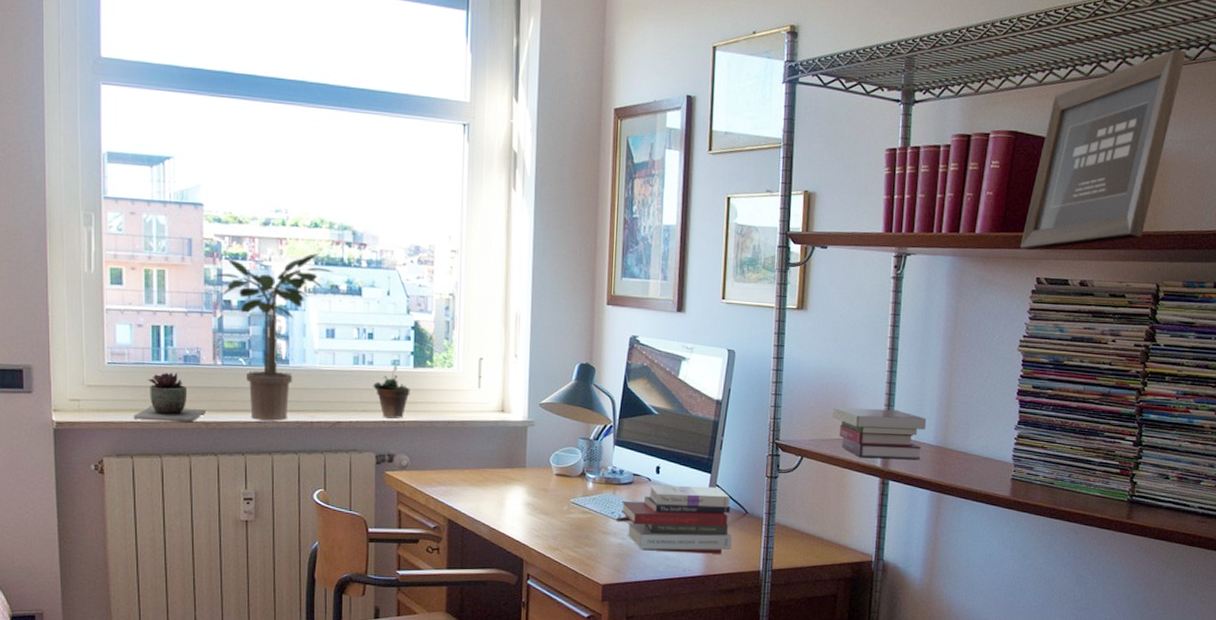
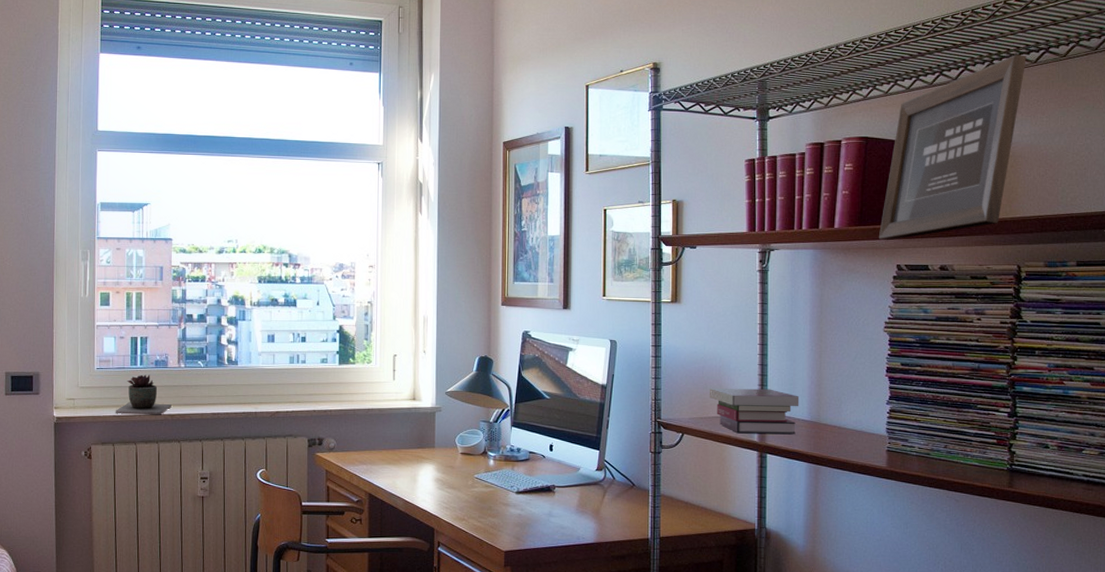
potted plant: present [213,253,334,421] -> none [179,274,274,412]
succulent plant: present [373,365,410,419] -> none [305,363,336,408]
books: present [621,484,732,554] -> none [520,460,621,523]

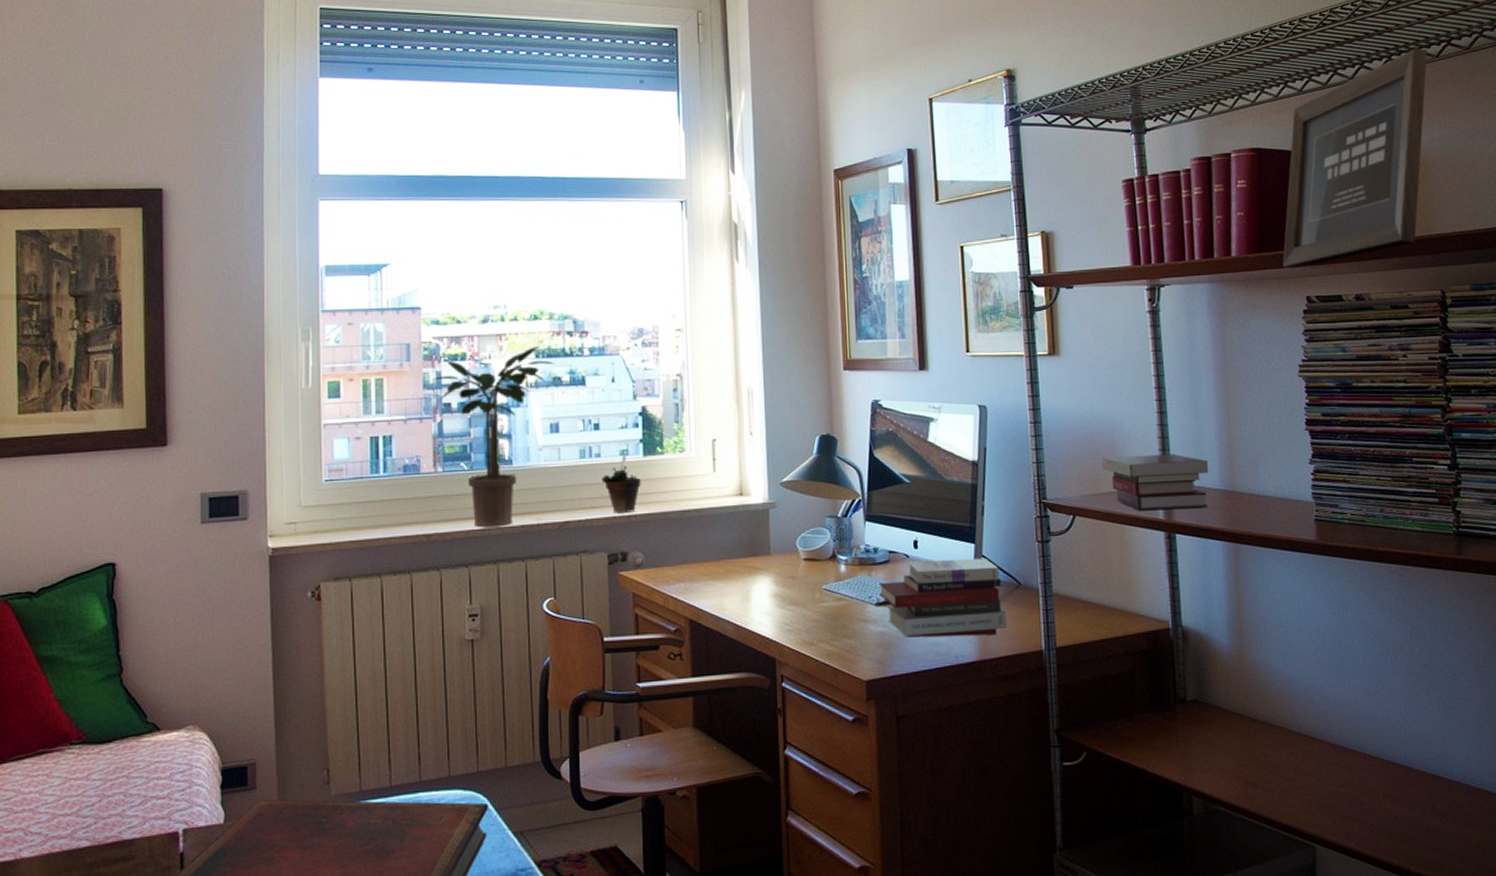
succulent plant: present [115,374,172,415] -> none [351,484,427,539]
potted plant: none [179,274,274,412] -> present [432,346,555,528]
succulent plant: none [305,363,336,408] -> present [601,455,641,513]
books: none [520,460,621,523] -> present [879,557,1007,638]

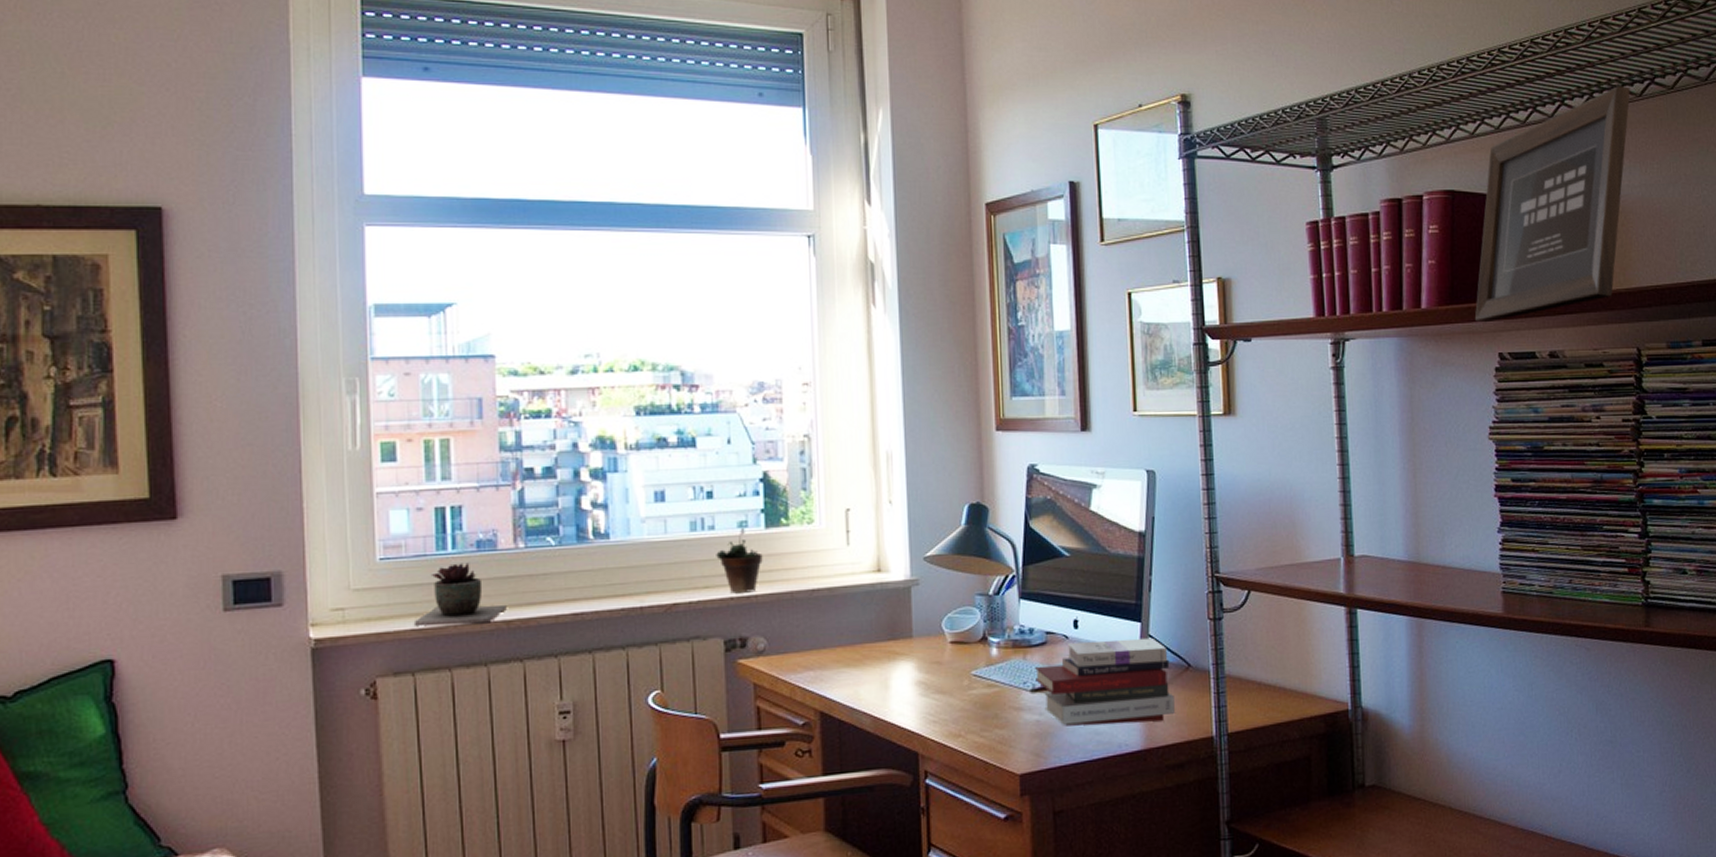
succulent plant: none [351,484,427,539] -> present [413,562,507,627]
potted plant: present [432,346,555,528] -> none [510,402,660,612]
books: present [1101,454,1209,510] -> none [1279,522,1393,584]

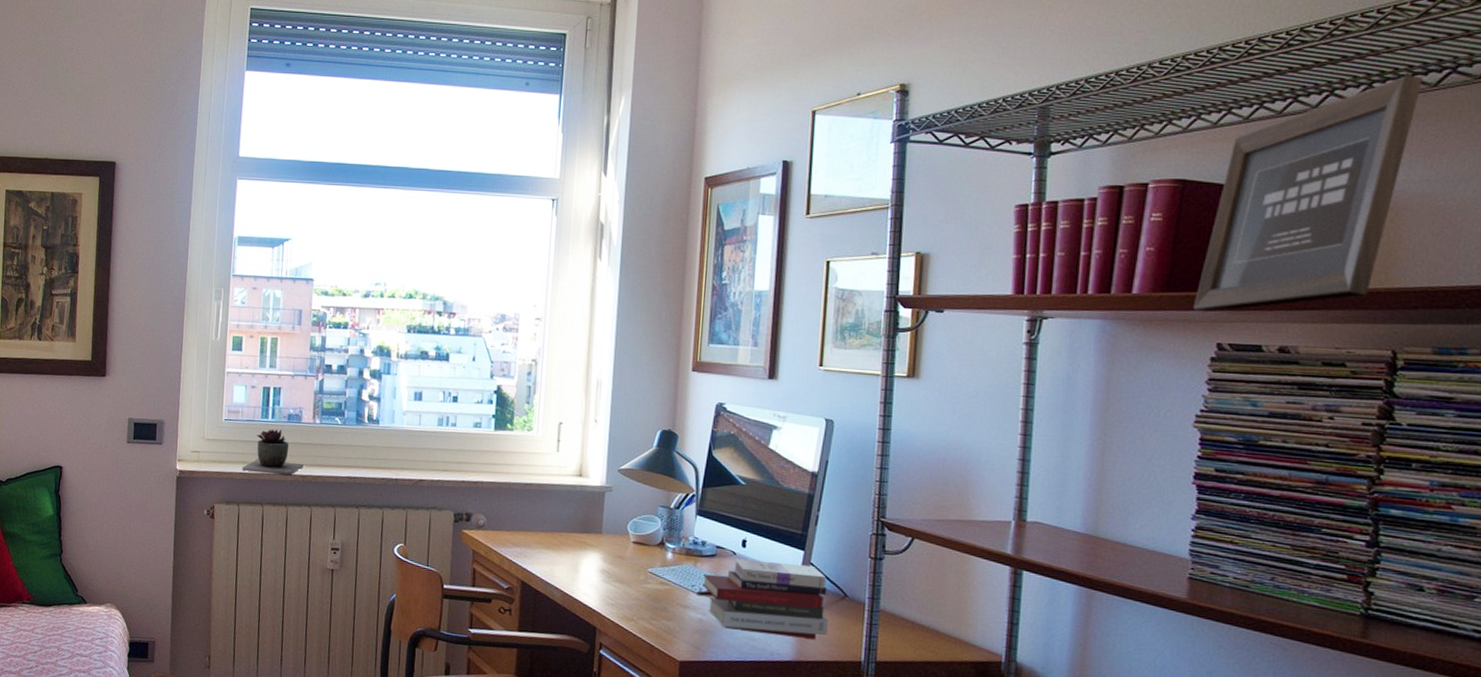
succulent plant: present [716,527,763,594] -> none [455,427,490,479]

